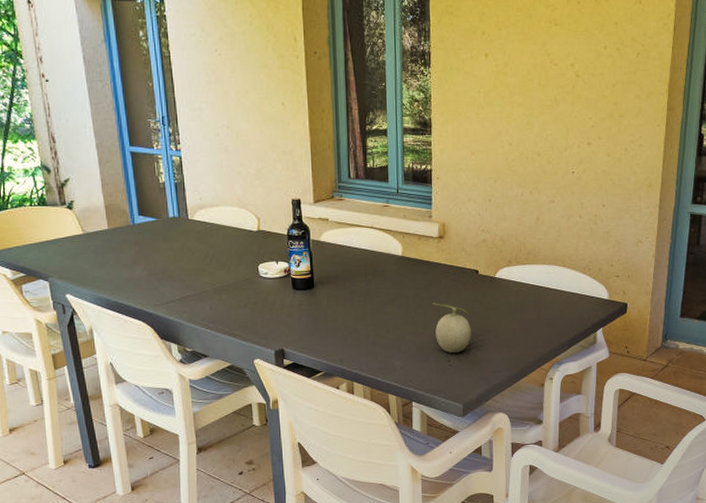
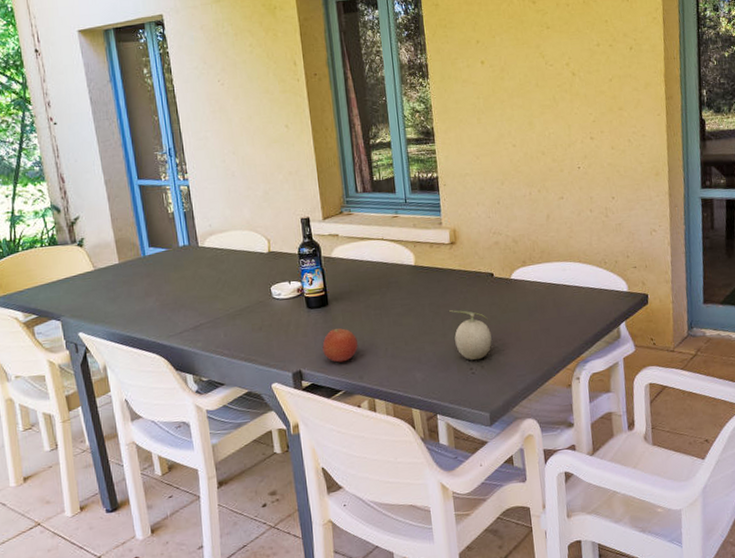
fruit: none [306,312,340,344] -> present [322,328,358,363]

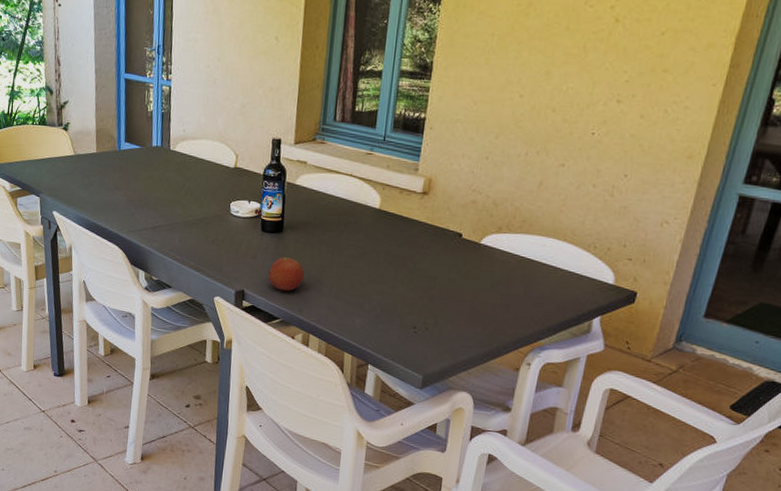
fruit: present [449,310,492,360] -> none [403,263,445,320]

